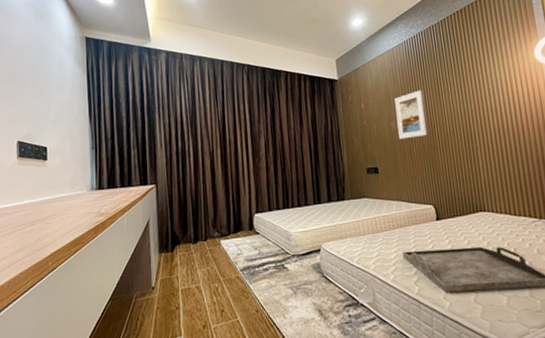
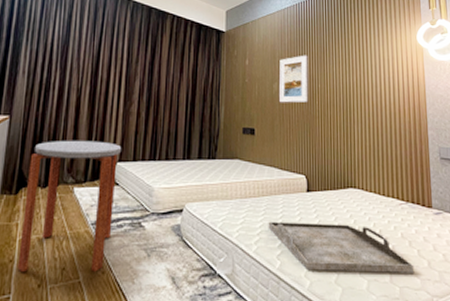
side table: none [179,197,260,317] -> present [17,140,122,273]

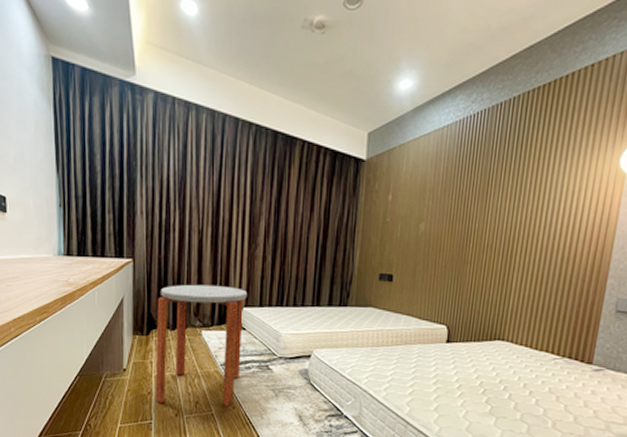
serving tray: present [268,221,415,273] -> none [399,370,558,427]
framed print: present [278,55,309,103] -> none [424,187,467,246]

